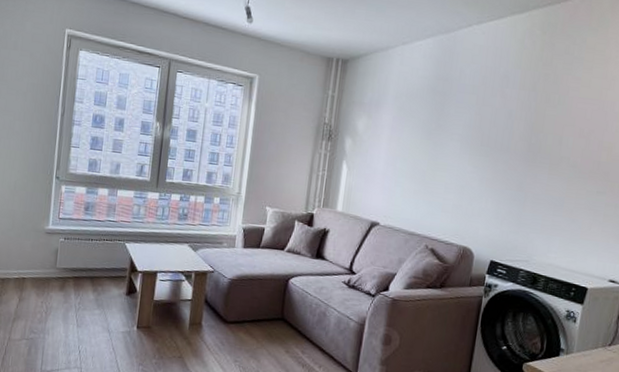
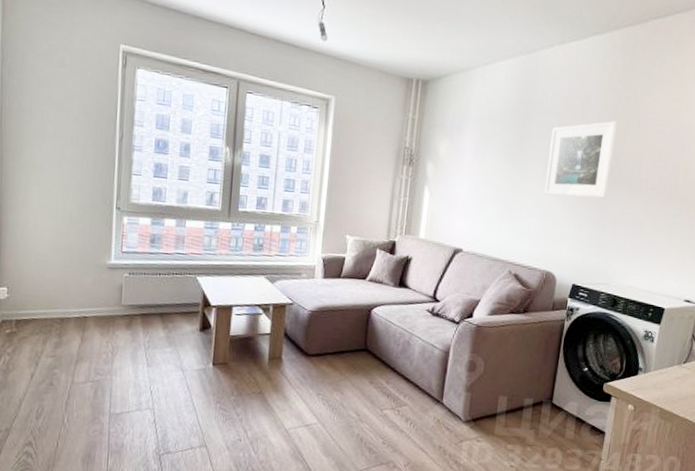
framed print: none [462,98,537,175] -> present [544,121,618,198]

